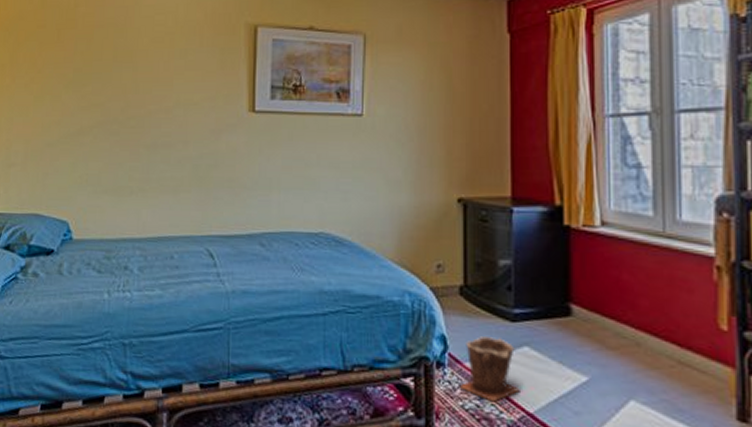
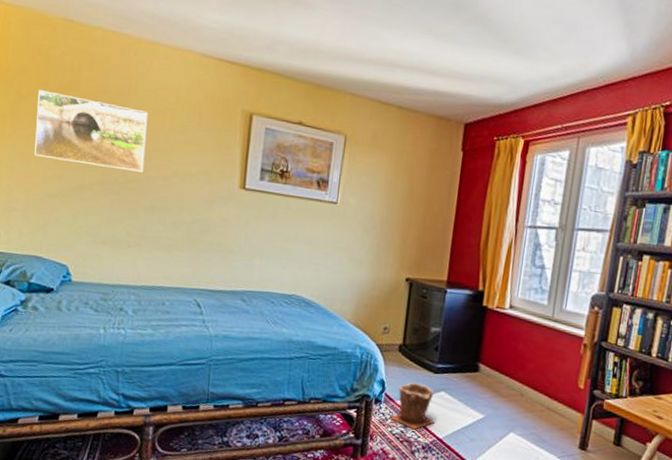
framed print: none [33,33,146,107] -> present [35,90,148,172]

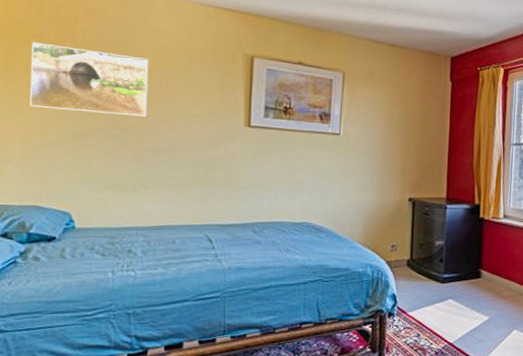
plant pot: present [391,382,435,430] -> none [404,294,445,338]

